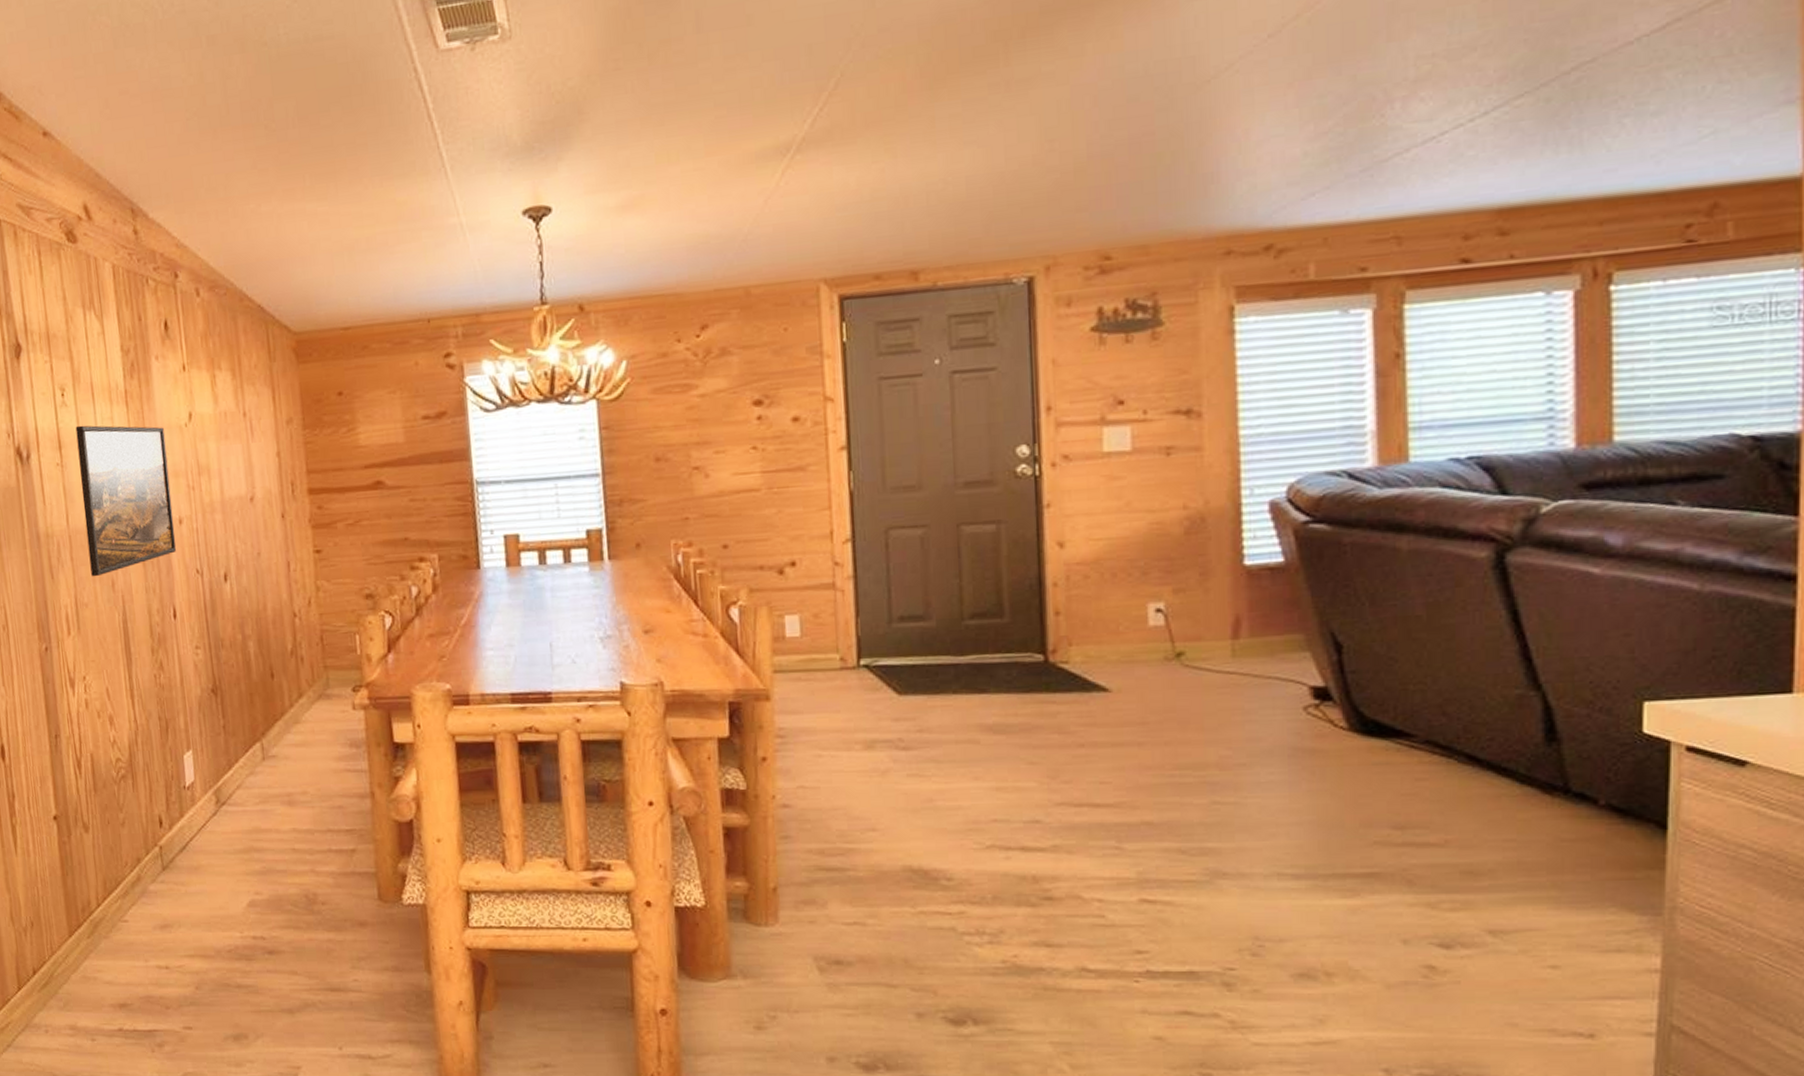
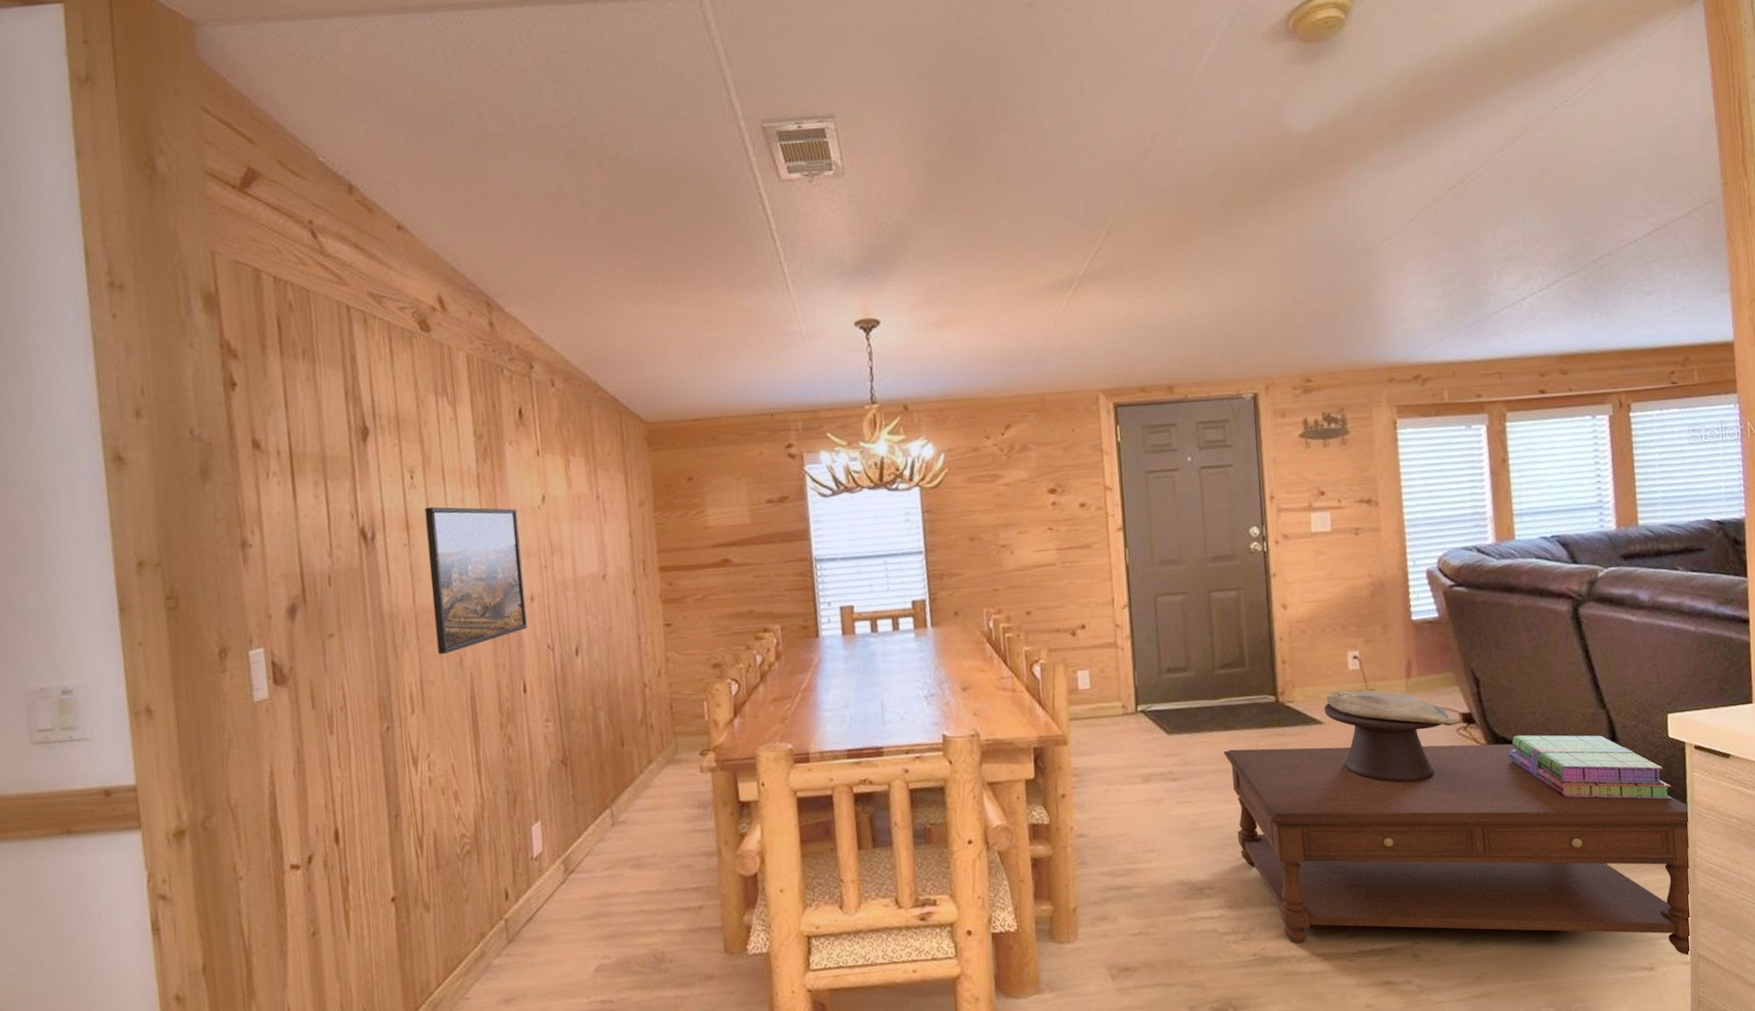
coffee table: none [971,716,1669,1025] -> present [1224,743,1691,956]
decorative bowl: none [1111,651,1314,771] -> present [1324,689,1463,783]
stack of books: none [1382,718,1643,817] -> present [1509,735,1672,800]

